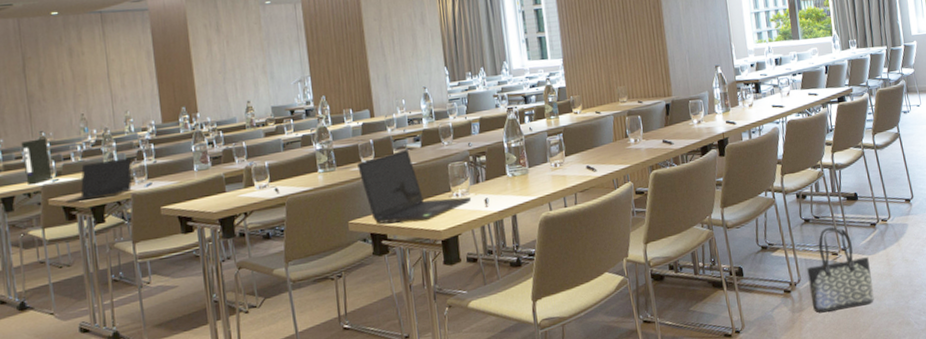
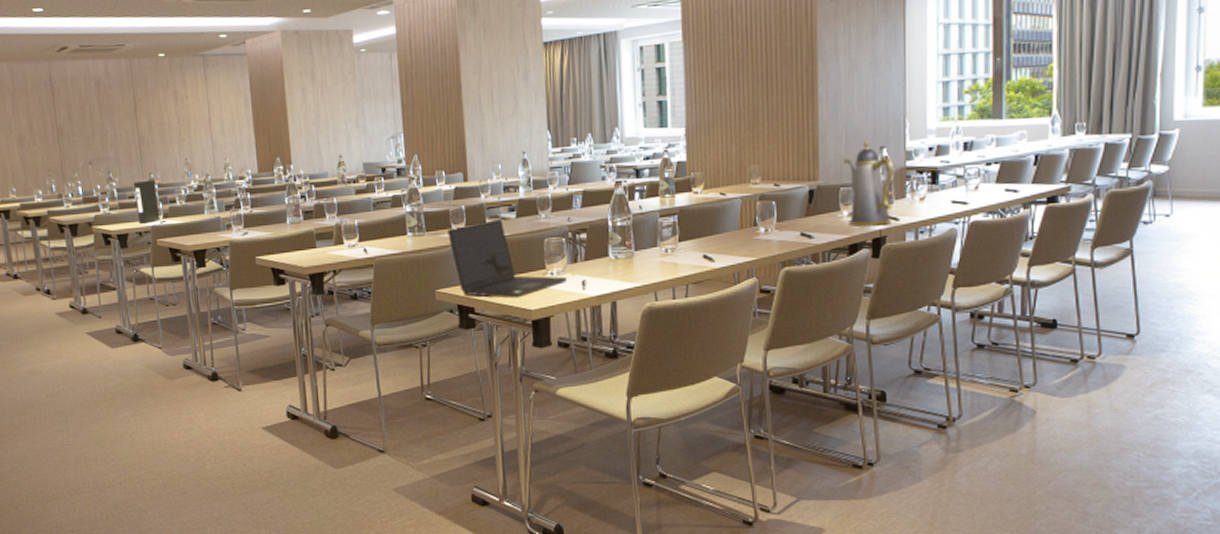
laptop: present [65,157,132,204] -> none [171,205,230,245]
coffee pot: none [689,61,731,132] -> present [843,140,893,227]
tote bag: present [807,226,874,313] -> none [973,357,1063,458]

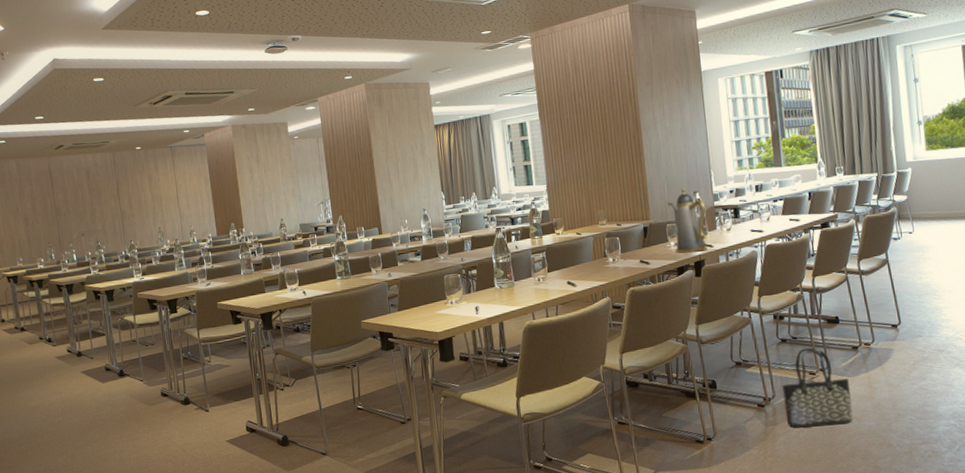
binder: present [133,180,160,224] -> none [118,245,140,281]
laptop: present [448,219,568,298] -> none [368,262,464,324]
tote bag: none [973,357,1063,458] -> present [782,347,853,428]

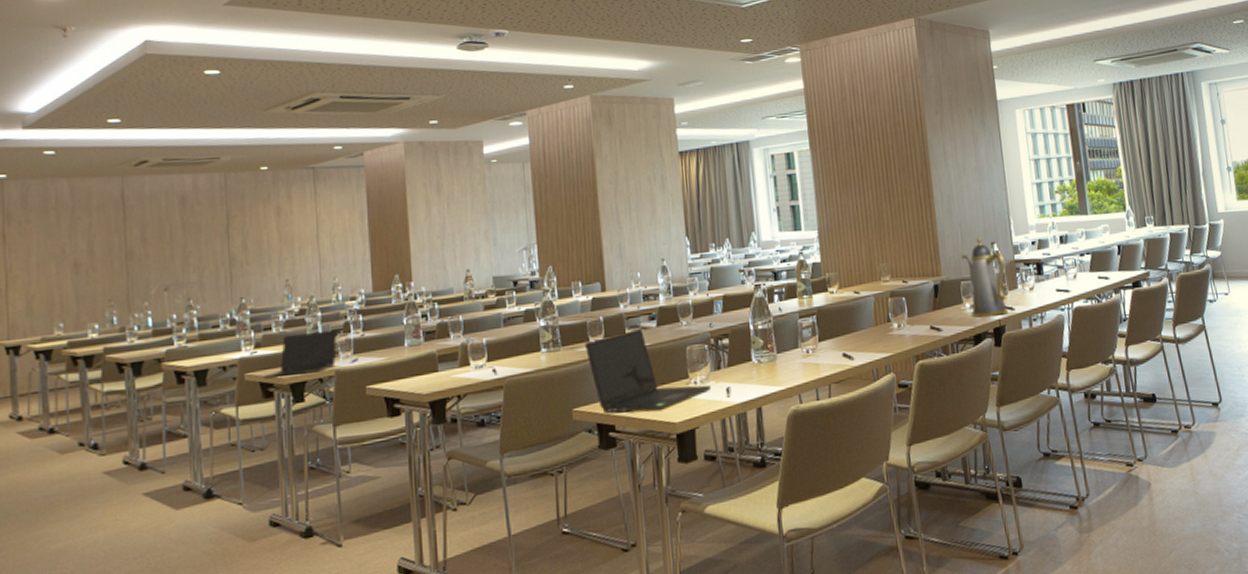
laptop: none [149,262,196,297] -> present [263,329,338,379]
laptop: none [368,262,464,324] -> present [585,329,712,413]
tote bag: present [782,347,853,428] -> none [1097,432,1177,534]

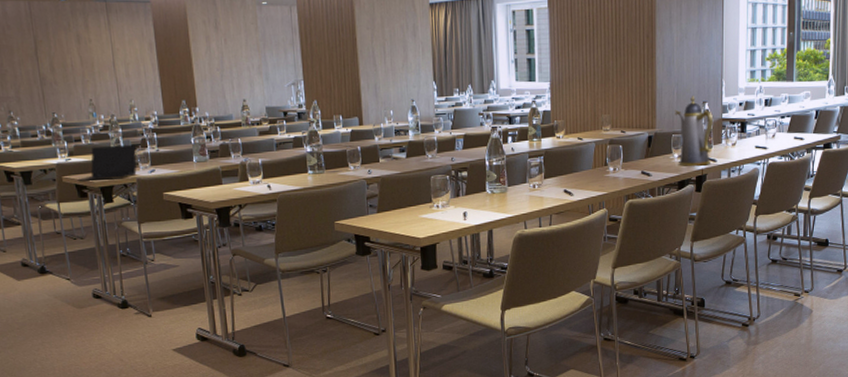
laptop: present [585,329,712,413] -> none [345,159,451,228]

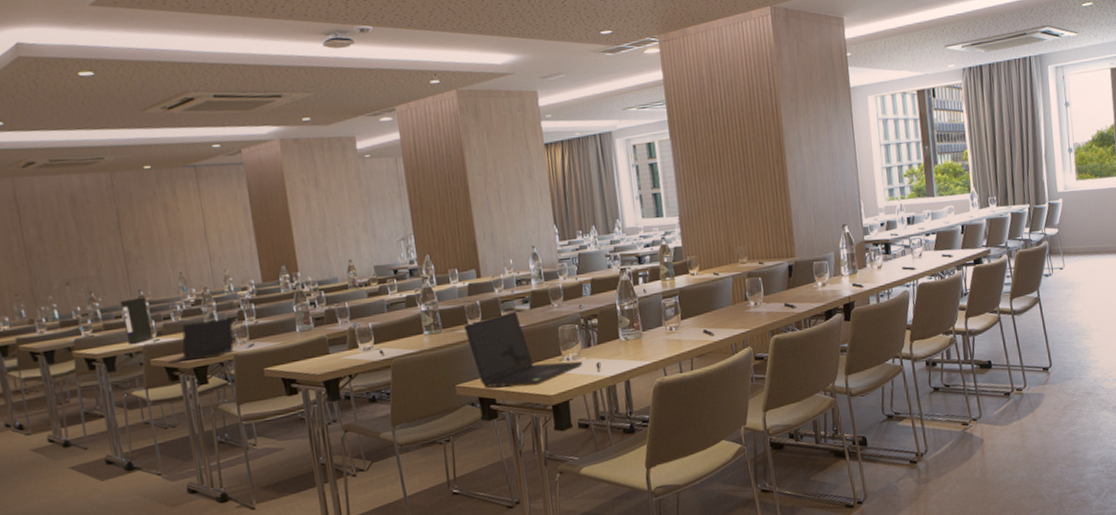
binder: none [36,119,65,161] -> present [120,297,153,344]
laptop: none [345,159,451,228] -> present [464,312,583,388]
coffee pot: present [675,96,713,166] -> none [813,219,858,295]

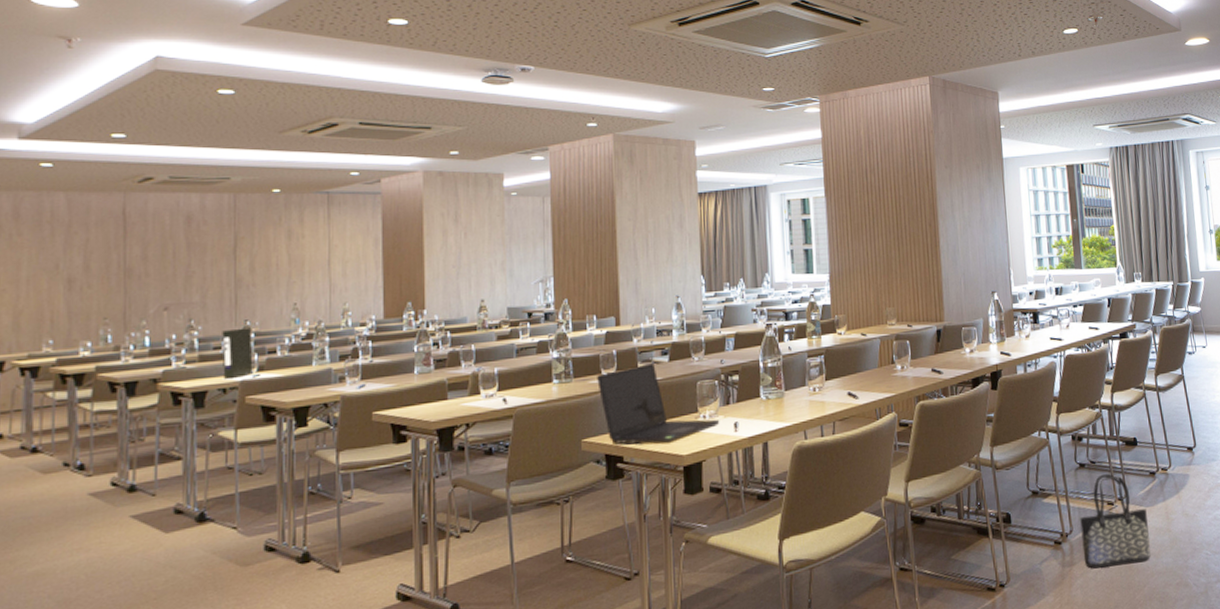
laptop: present [167,317,234,364] -> none [265,355,346,403]
tote bag: none [935,395,1005,484] -> present [1080,473,1151,569]

